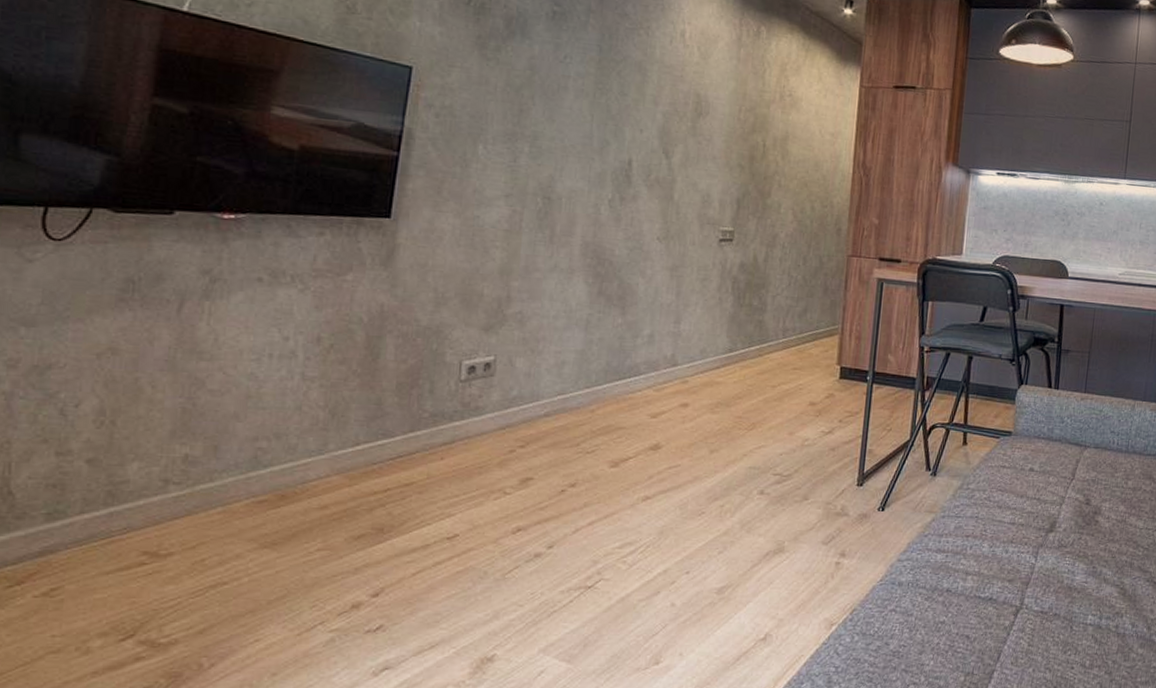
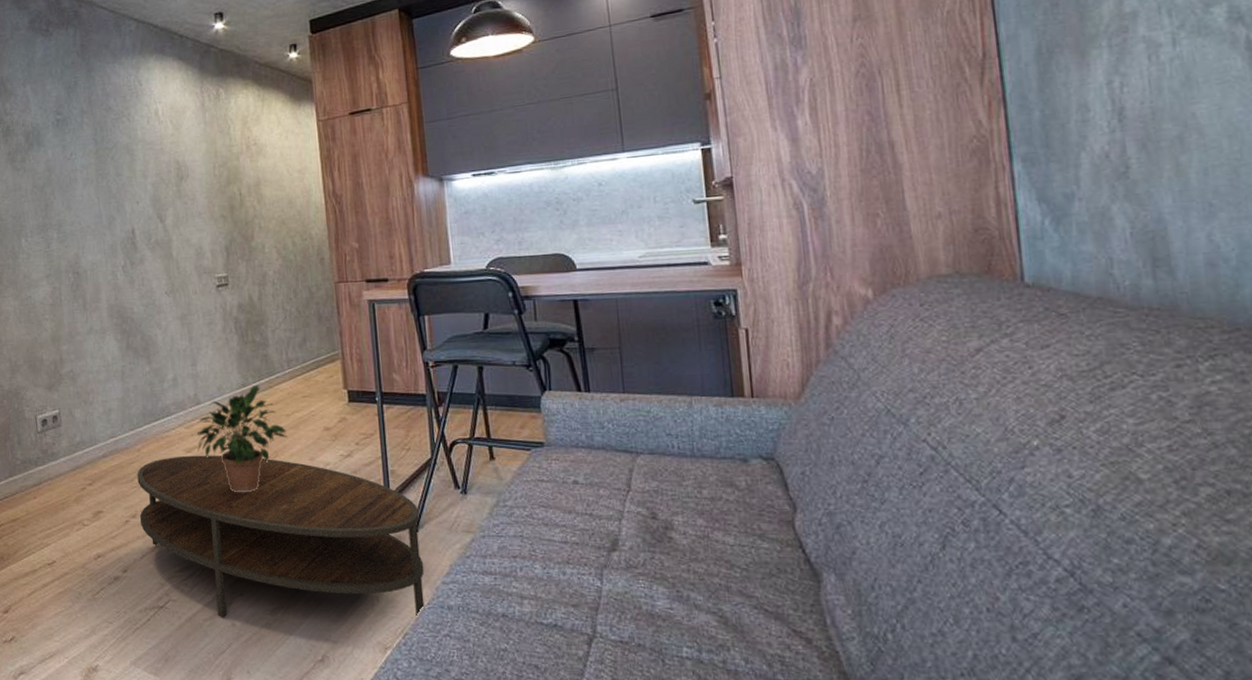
coffee table: none [579,421,889,597] -> present [137,455,425,617]
potted plant: none [661,351,770,465] -> present [192,385,289,493]

